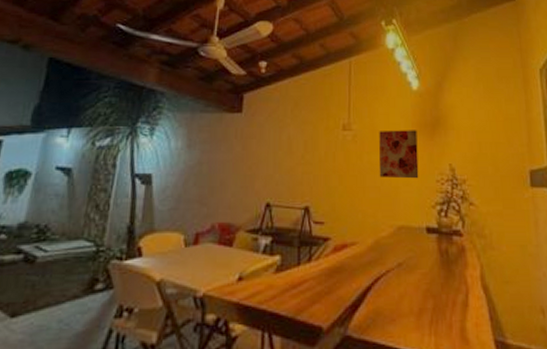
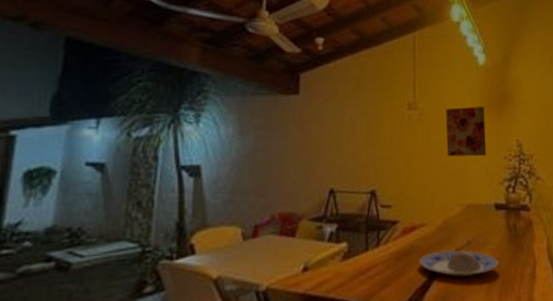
plate: none [349,271,430,299] -> present [419,250,499,277]

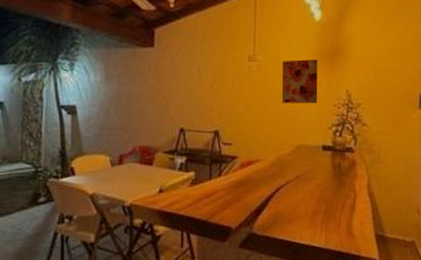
plate: present [419,250,499,277] -> none [254,182,323,204]

